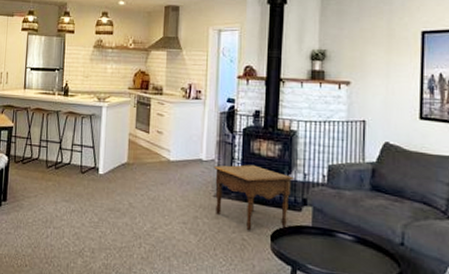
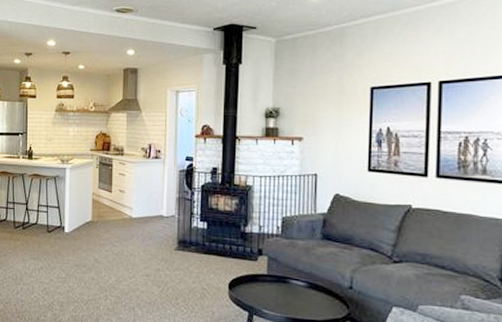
side table: present [213,164,294,231] -> none [173,219,250,281]

